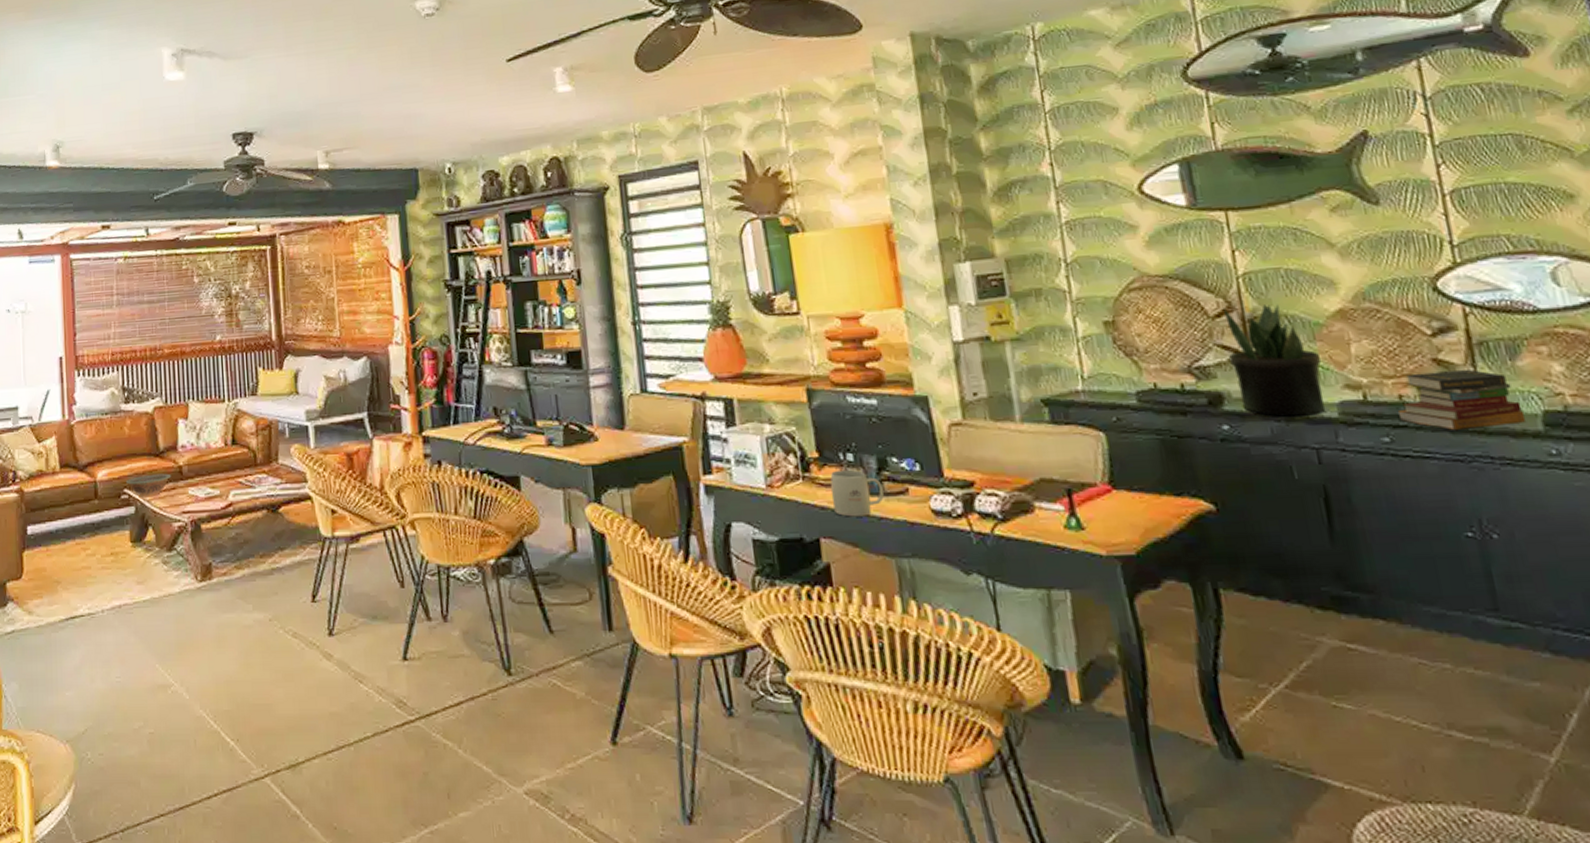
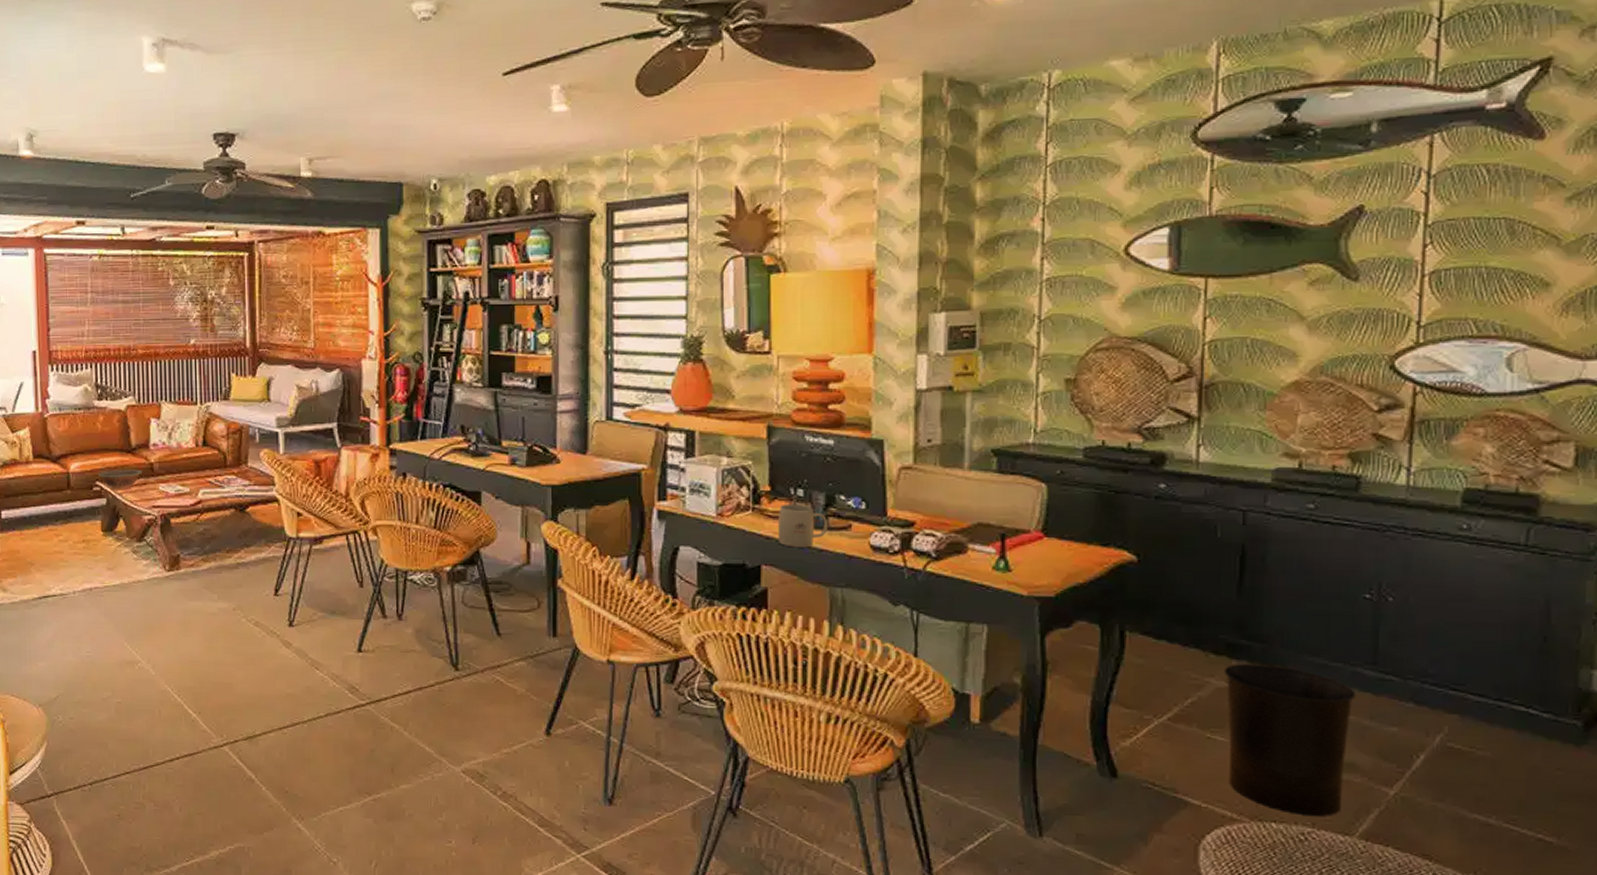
planter: present [1222,304,1325,419] -> none [1180,372,1266,481]
waste bin: none [1334,617,1500,792] -> present [1223,663,1356,816]
books: present [1397,370,1525,431] -> none [1327,446,1446,502]

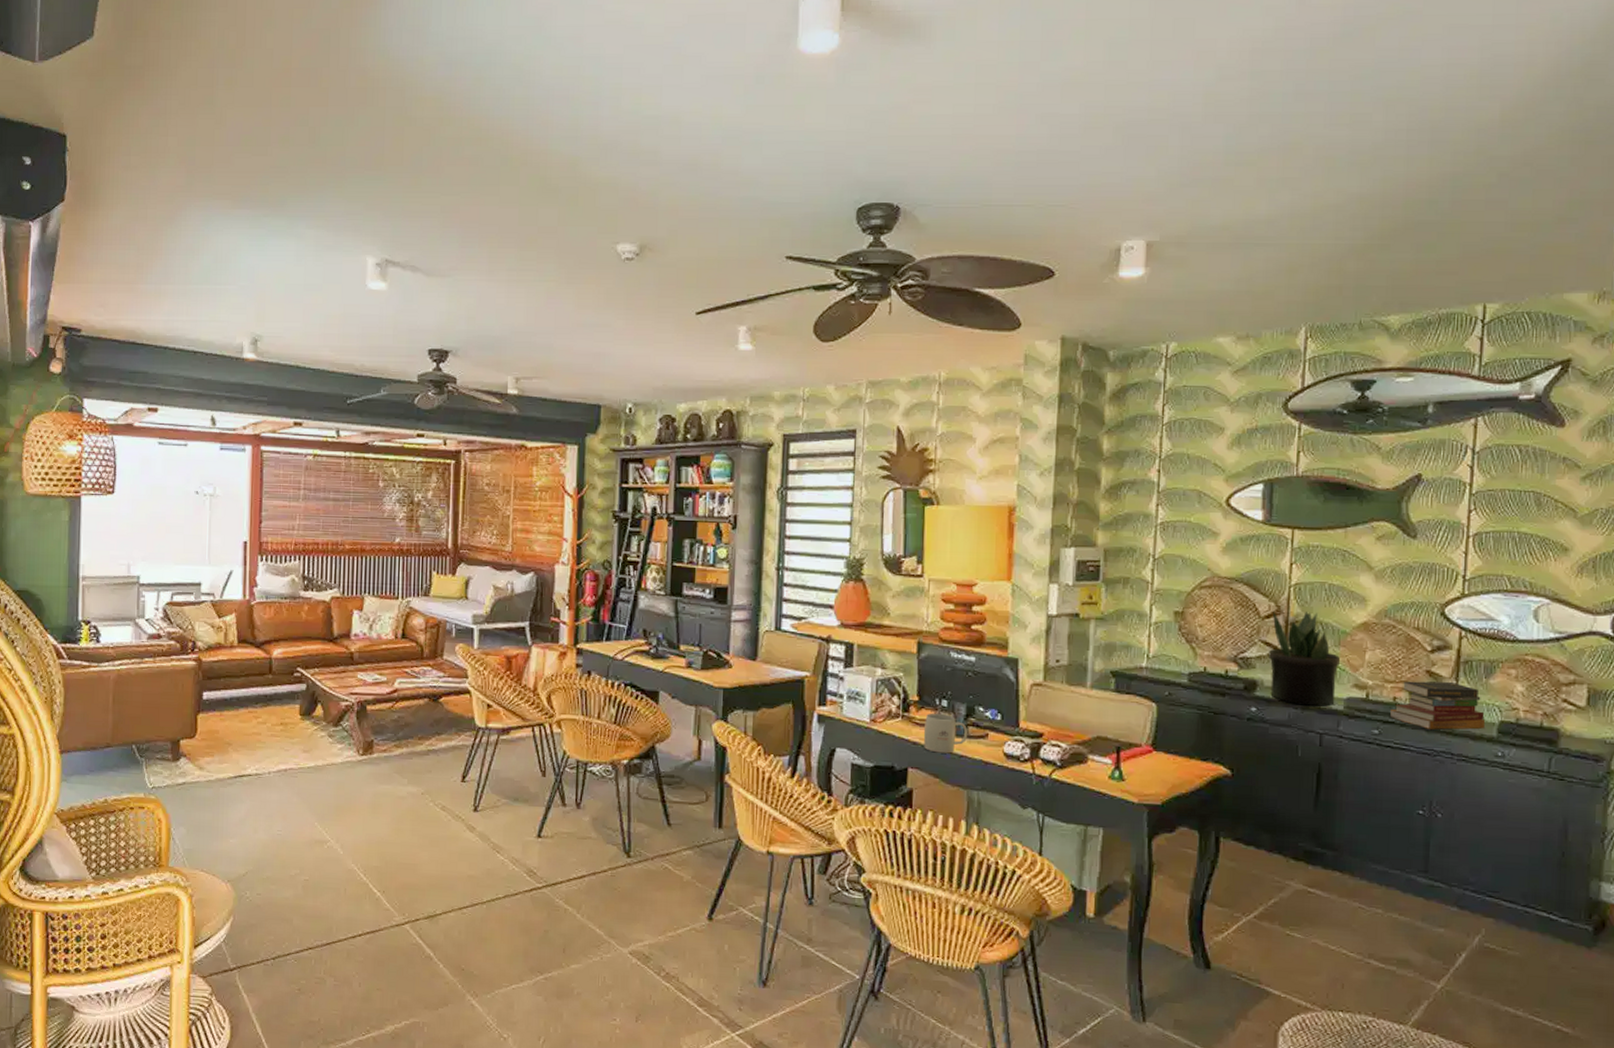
decorative bowl: present [97,469,143,491] -> none [299,657,343,678]
planter: none [1180,372,1266,481] -> present [1269,611,1340,708]
waste bin: present [1223,663,1356,816] -> none [1301,868,1411,1007]
books: none [1327,446,1446,502] -> present [1389,680,1485,730]

